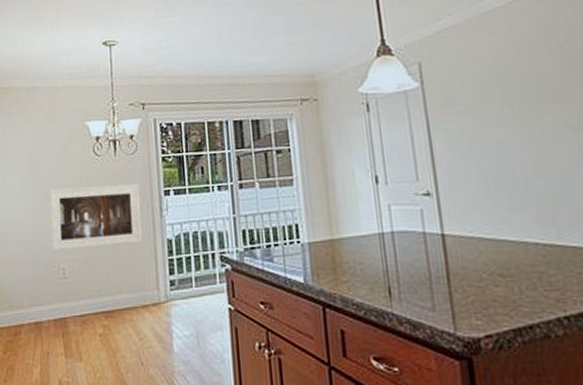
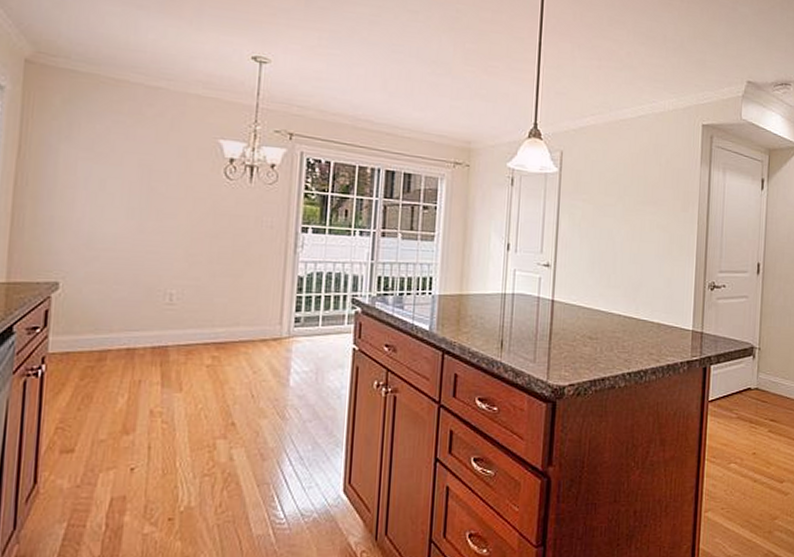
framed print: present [50,183,142,252] -> none [158,206,274,277]

